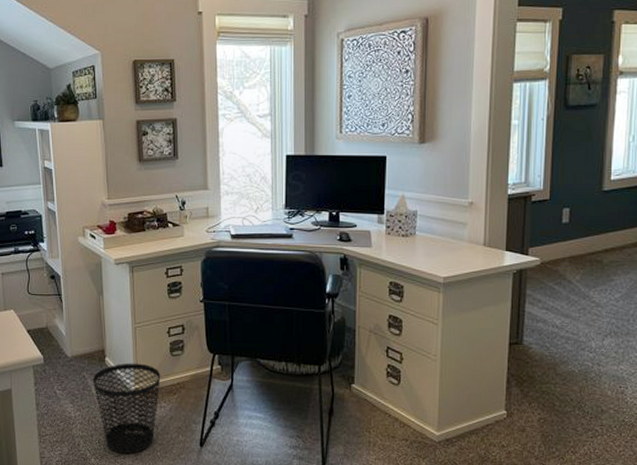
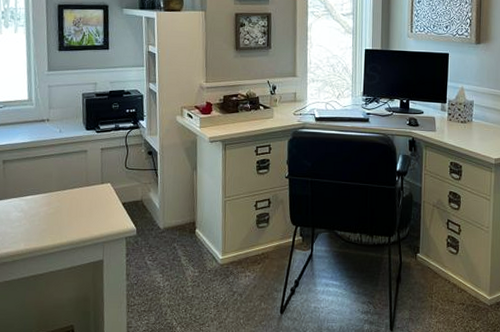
wastebasket: present [92,363,161,454] -> none [182,234,247,321]

